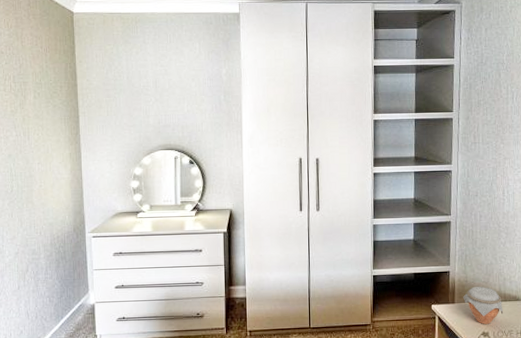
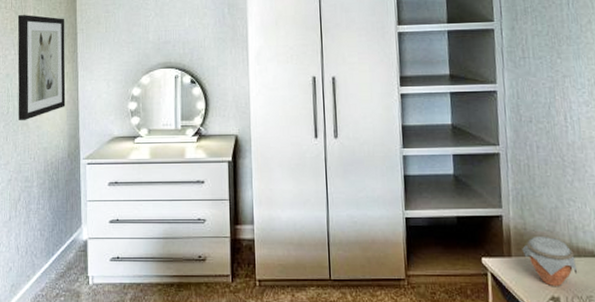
wall art: none [17,97,70,198] -> present [17,15,66,120]

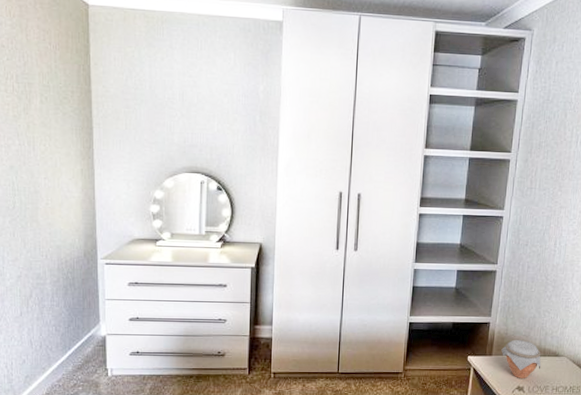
wall art: present [17,15,66,120] -> none [21,101,81,217]

